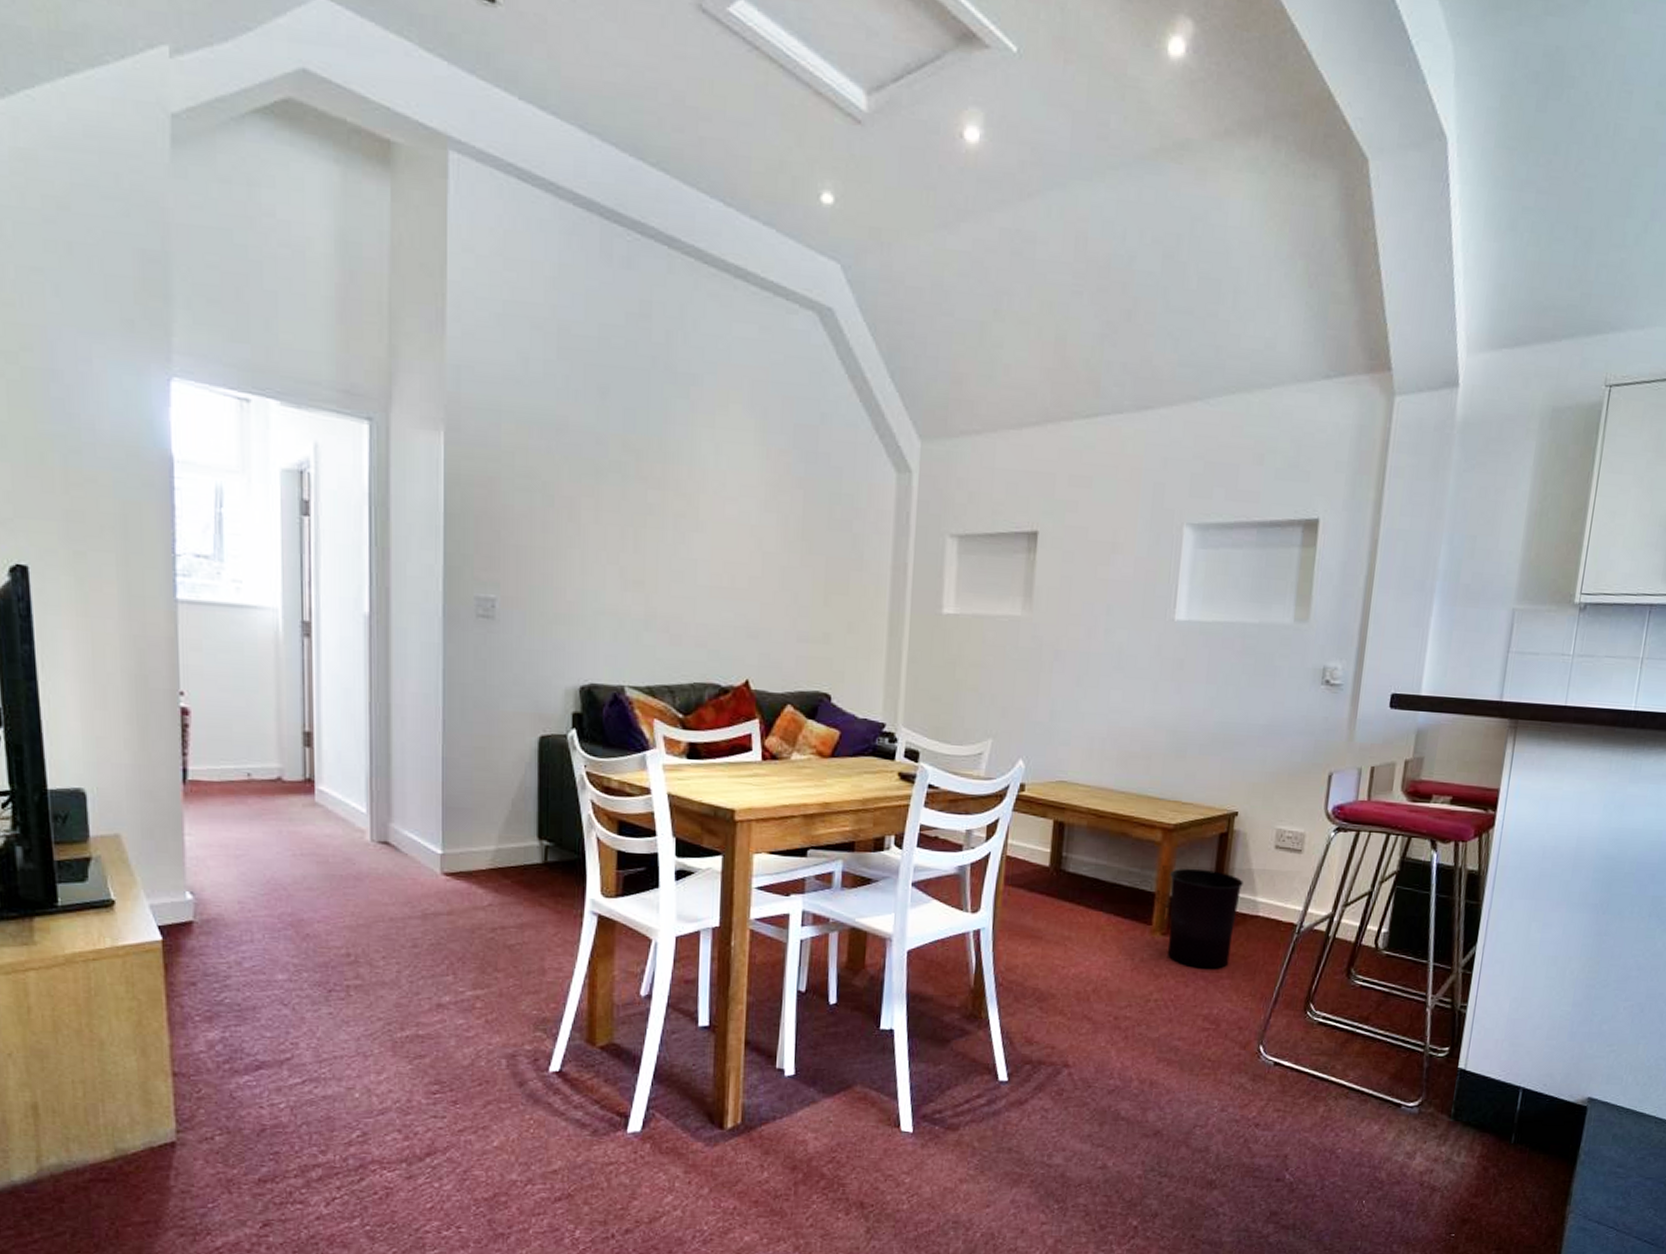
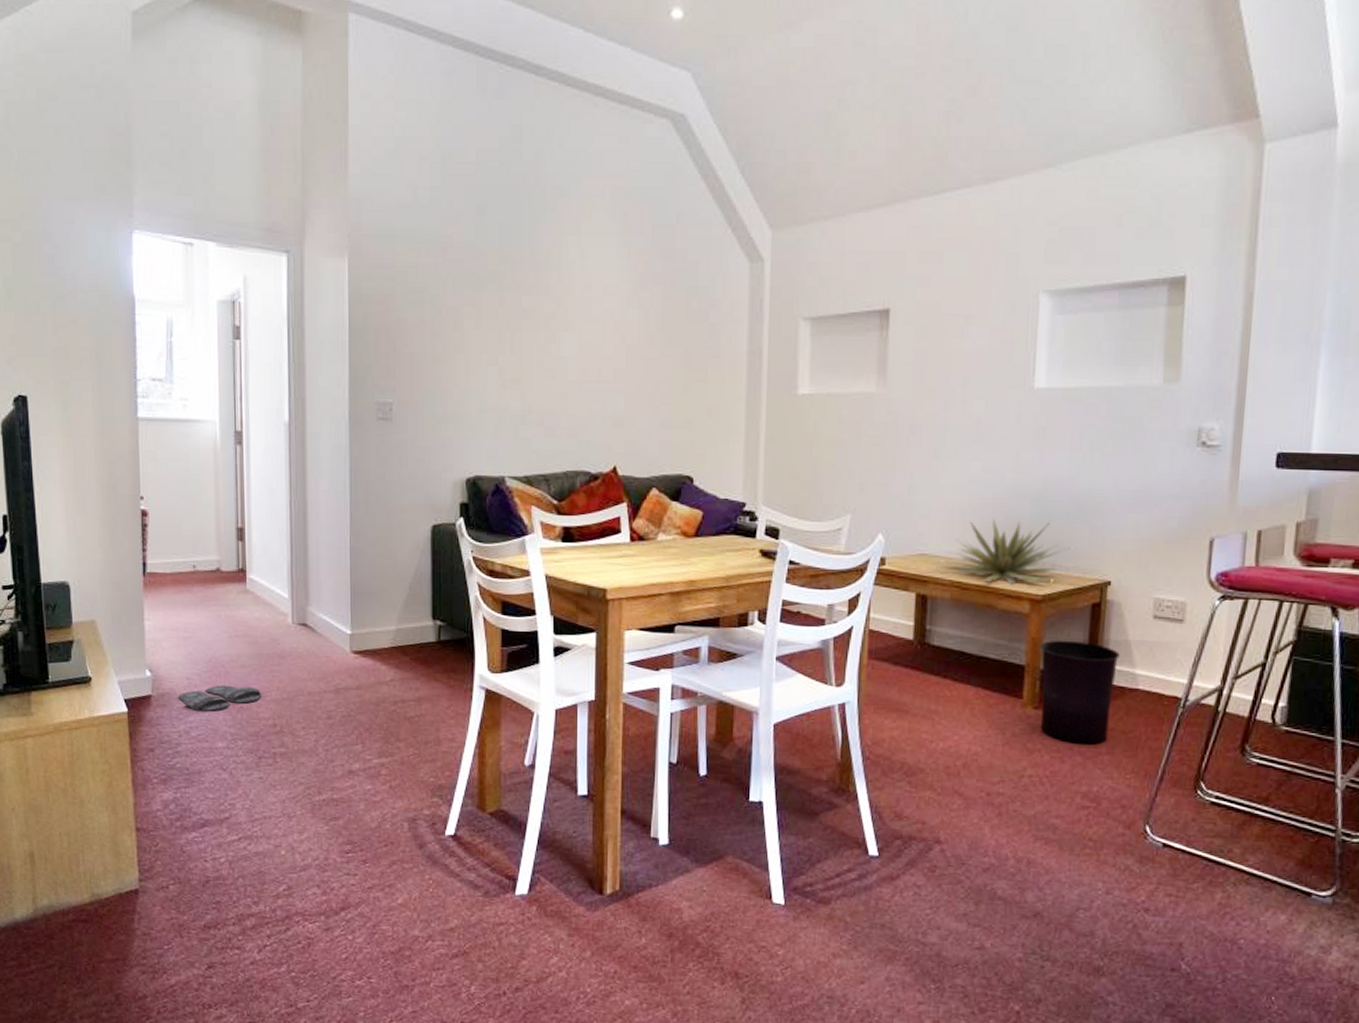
slippers: none [228,909,332,940] -> present [179,685,261,712]
decorative plant: none [1073,746,1203,814] -> present [935,517,1071,585]

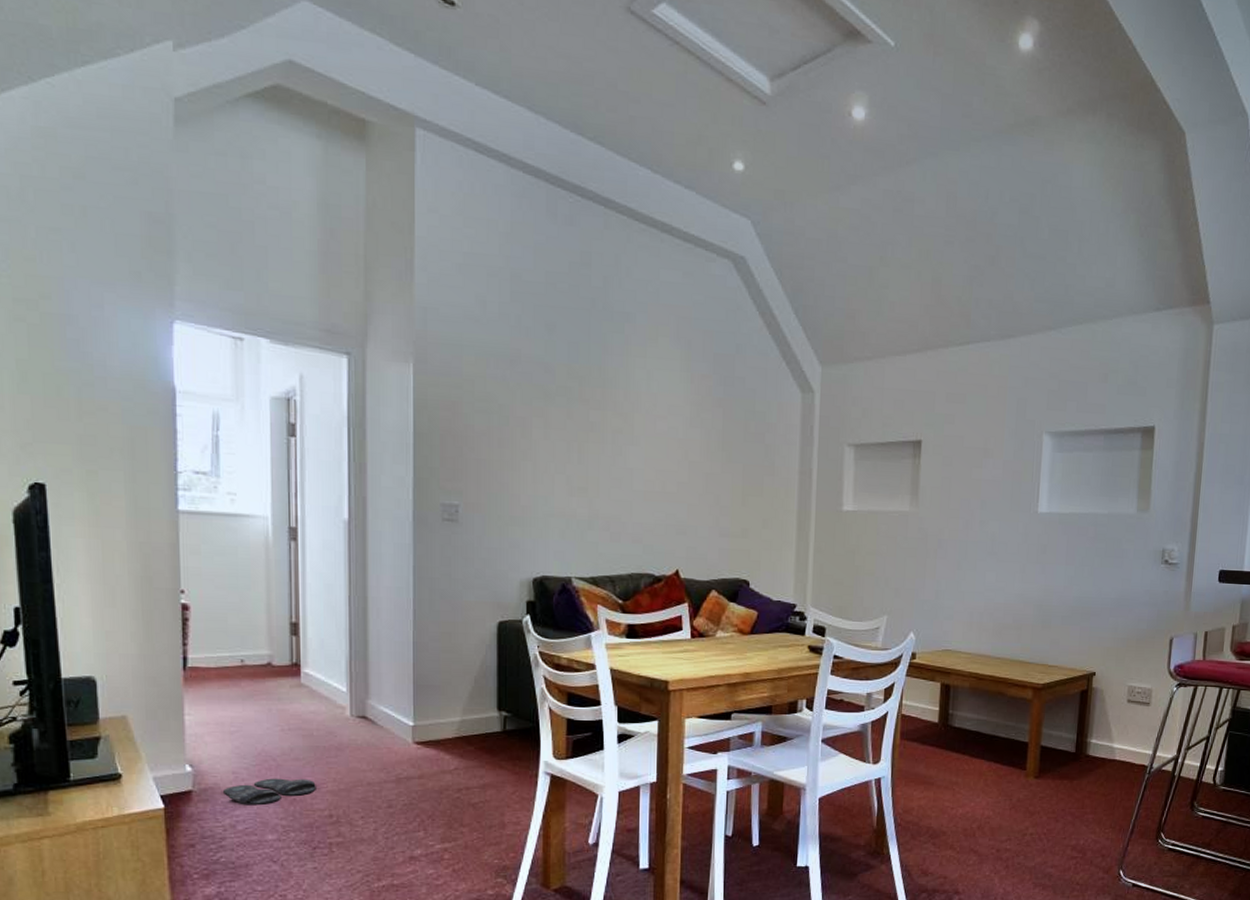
decorative plant: present [935,517,1071,585] -> none [957,619,1065,676]
waste bin: present [1040,640,1120,745] -> none [1040,721,1102,806]

